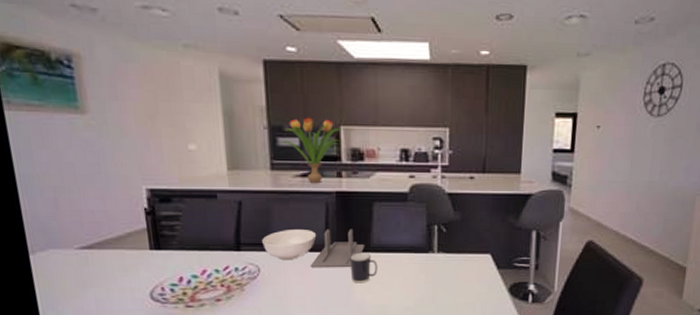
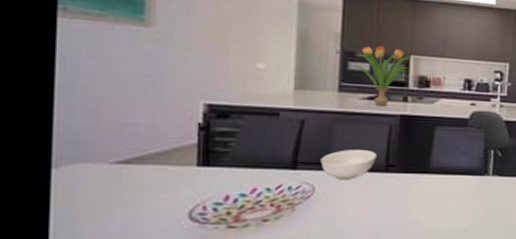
napkin holder: present [311,228,365,267] -> none [368,150,424,188]
mug: present [349,252,378,283] -> none [407,174,435,204]

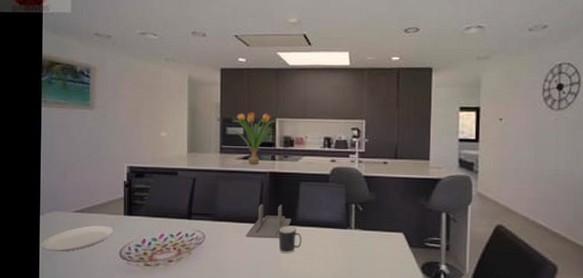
plate: none [54,180,181,217] -> present [42,225,114,252]
bowl: present [321,149,378,179] -> none [209,202,252,229]
napkin holder: none [368,150,424,188] -> present [246,203,292,238]
mug: none [407,174,435,204] -> present [277,225,302,254]

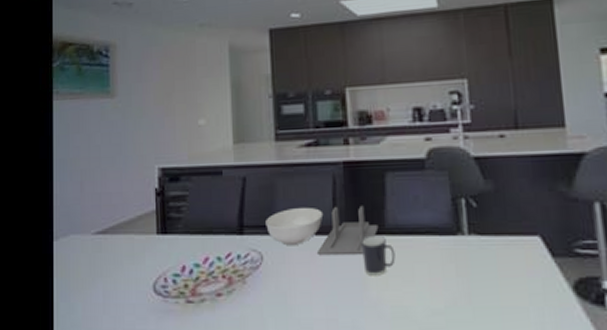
plate: present [42,225,114,252] -> none [56,250,146,289]
bowl: none [209,202,252,229] -> present [266,207,324,245]
flower arrangement: present [229,111,277,164] -> none [285,81,347,153]

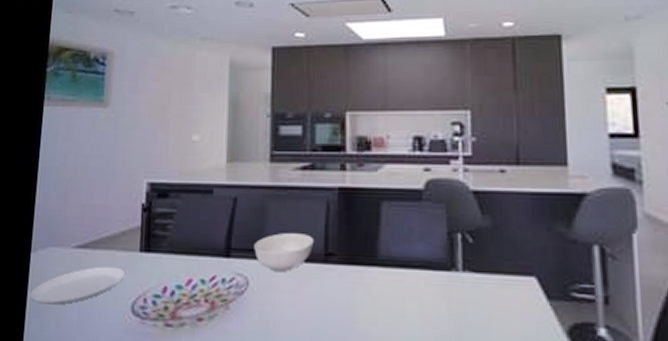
plate: none [56,250,146,289] -> present [30,266,126,305]
napkin holder: present [318,205,379,254] -> none [306,233,371,285]
mug: present [360,235,396,276] -> none [350,266,386,309]

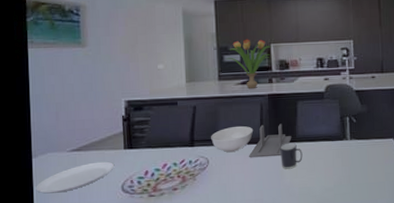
flower arrangement: none [282,103,347,177] -> present [226,39,272,89]
napkin holder: none [306,233,371,285] -> present [249,123,292,157]
mug: none [350,266,386,309] -> present [279,142,303,169]

